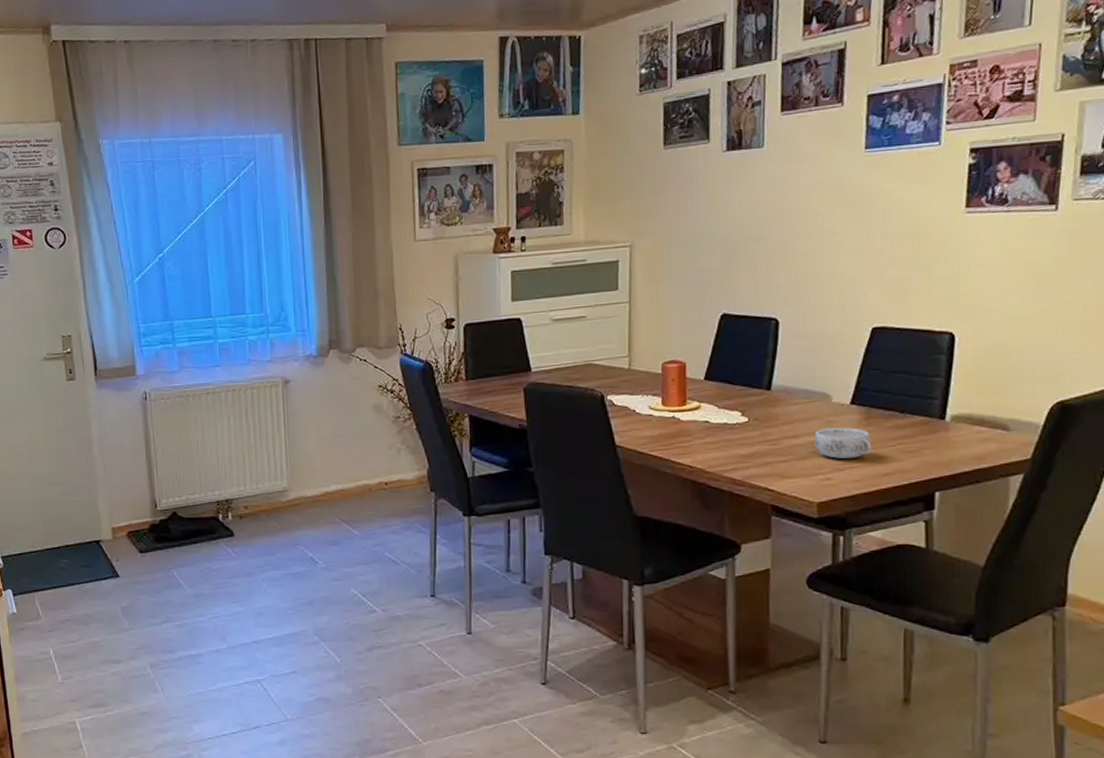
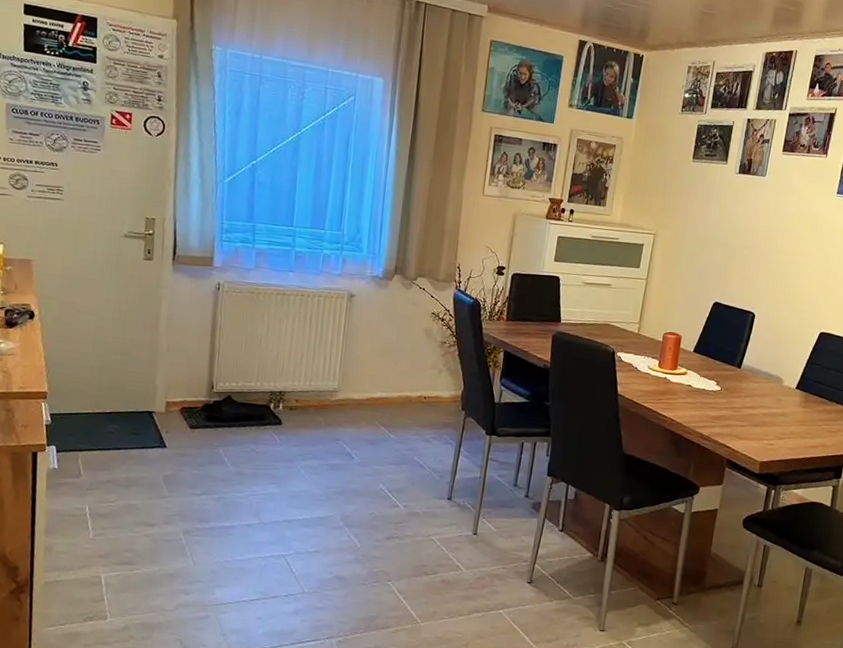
decorative bowl: present [814,427,872,459] -> none [765,404,806,431]

